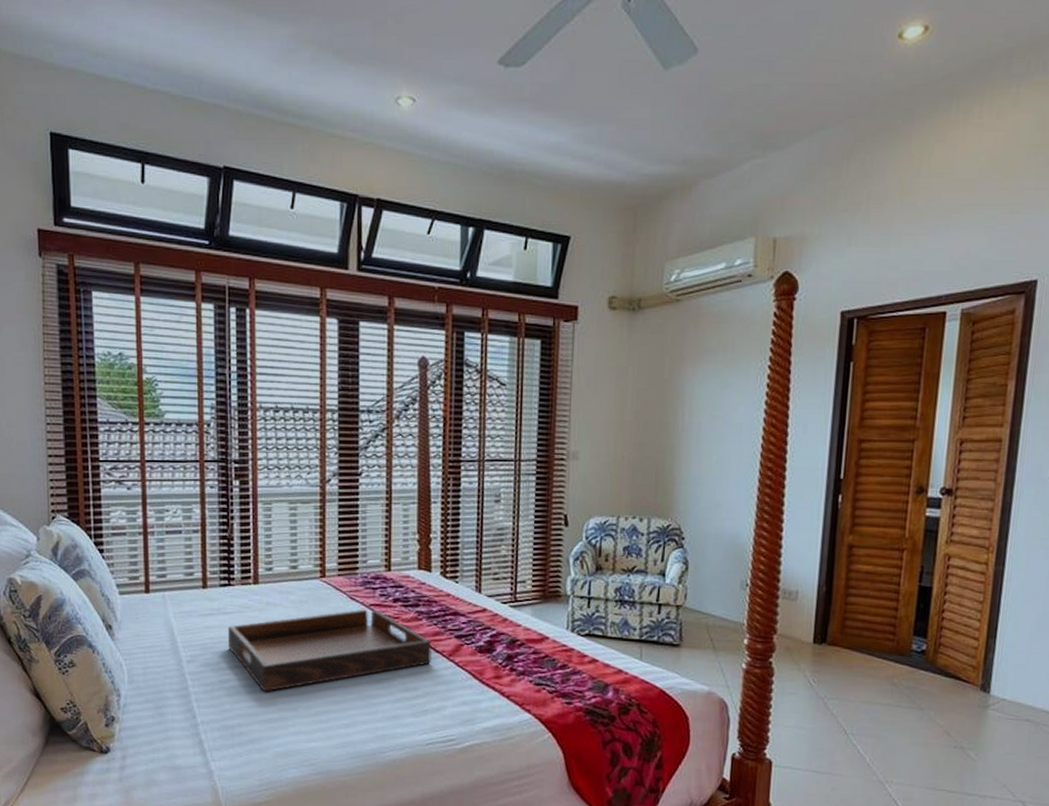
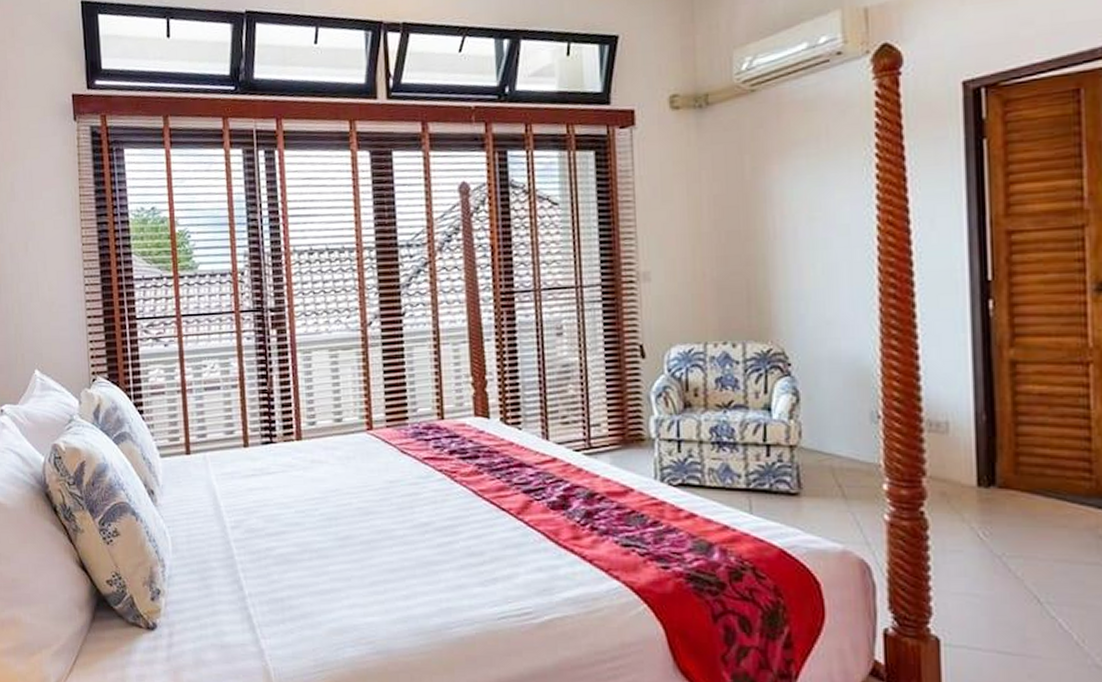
serving tray: present [227,609,432,692] -> none [271,463,497,560]

